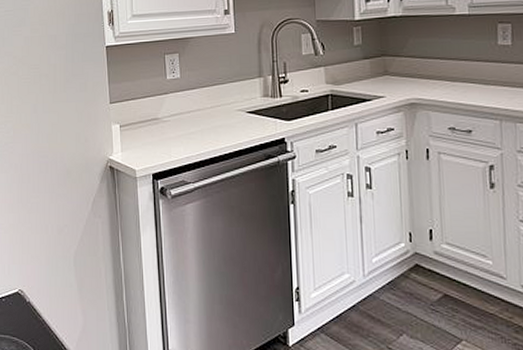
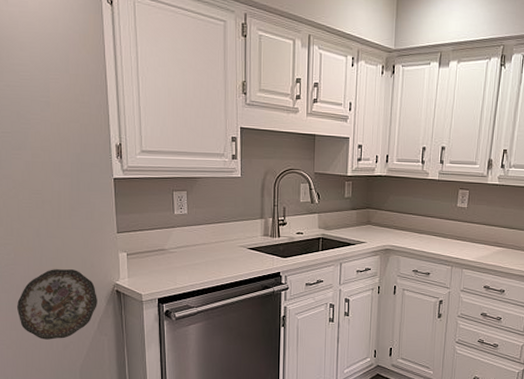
decorative plate: none [15,145,91,223] -> present [17,269,97,340]

